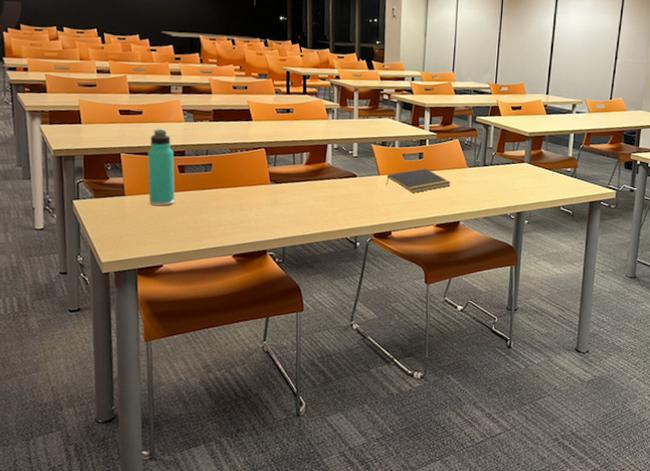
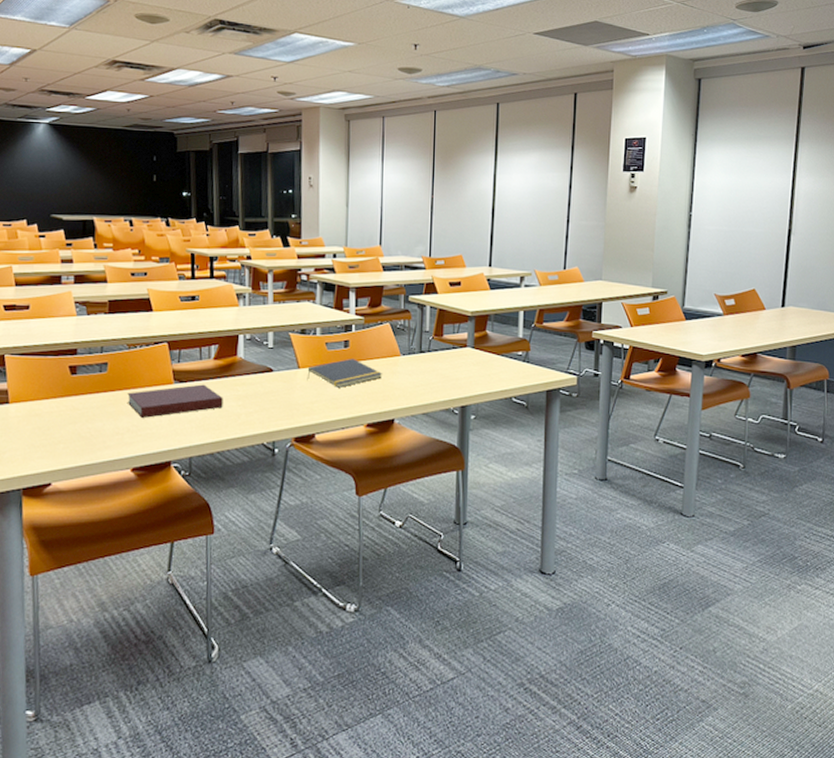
thermos bottle: present [147,129,176,207] -> none [35,325,66,414]
notebook: none [229,185,313,213] -> present [127,384,223,418]

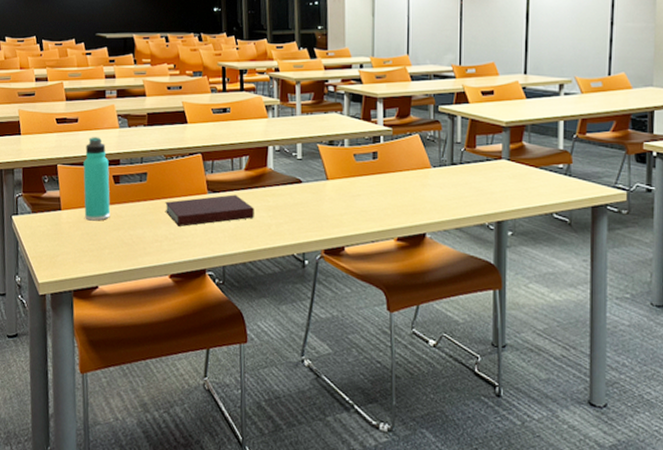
thermos bottle: none [35,325,66,414] -> present [83,137,111,221]
notepad: present [307,358,383,388] -> none [336,170,413,200]

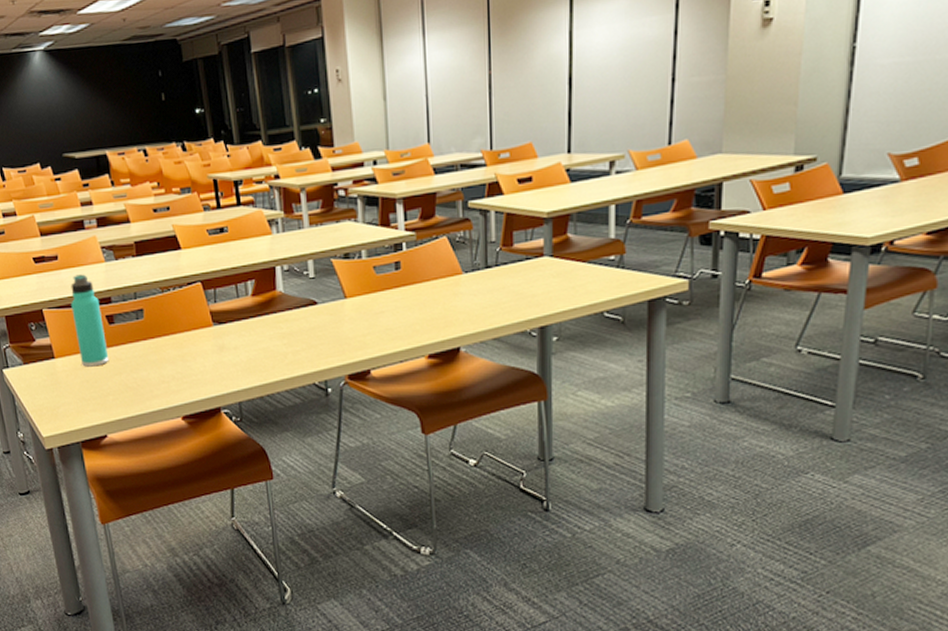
notebook: present [165,194,254,227] -> none [167,324,267,364]

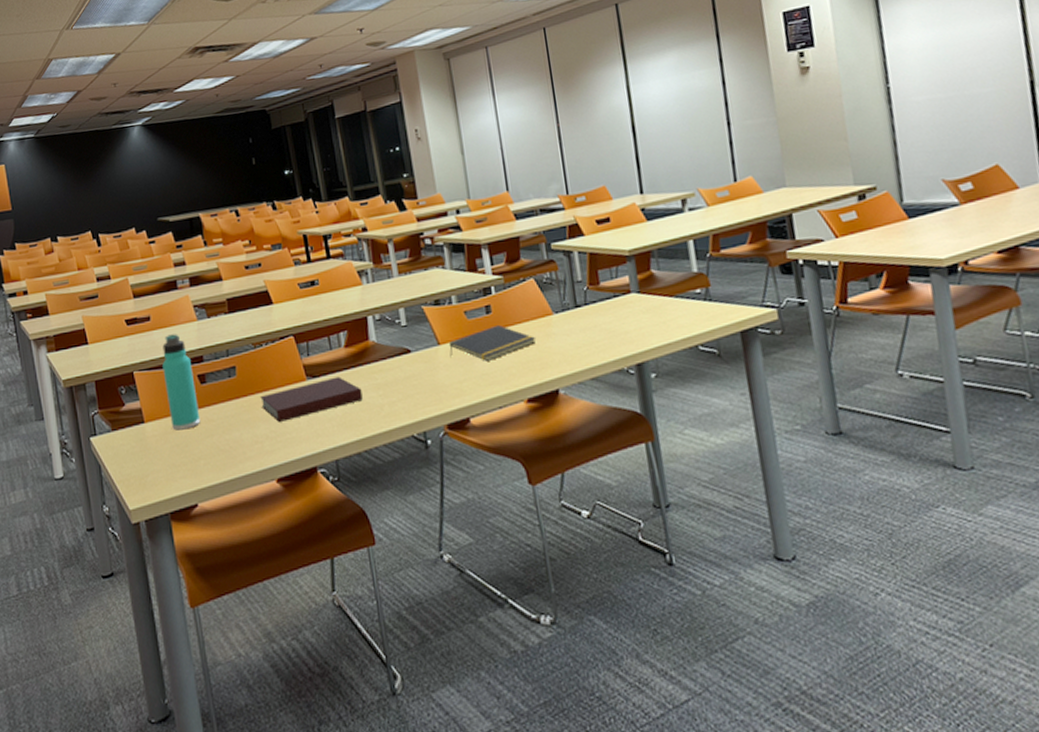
notebook: none [167,324,267,364] -> present [260,376,363,422]
notepad: none [355,281,443,317] -> present [448,324,537,361]

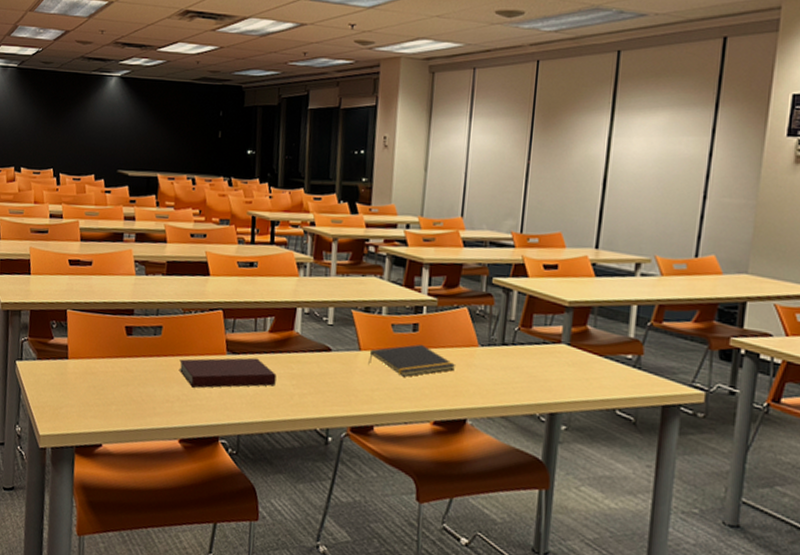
thermos bottle: present [162,334,201,431] -> none [92,282,122,374]

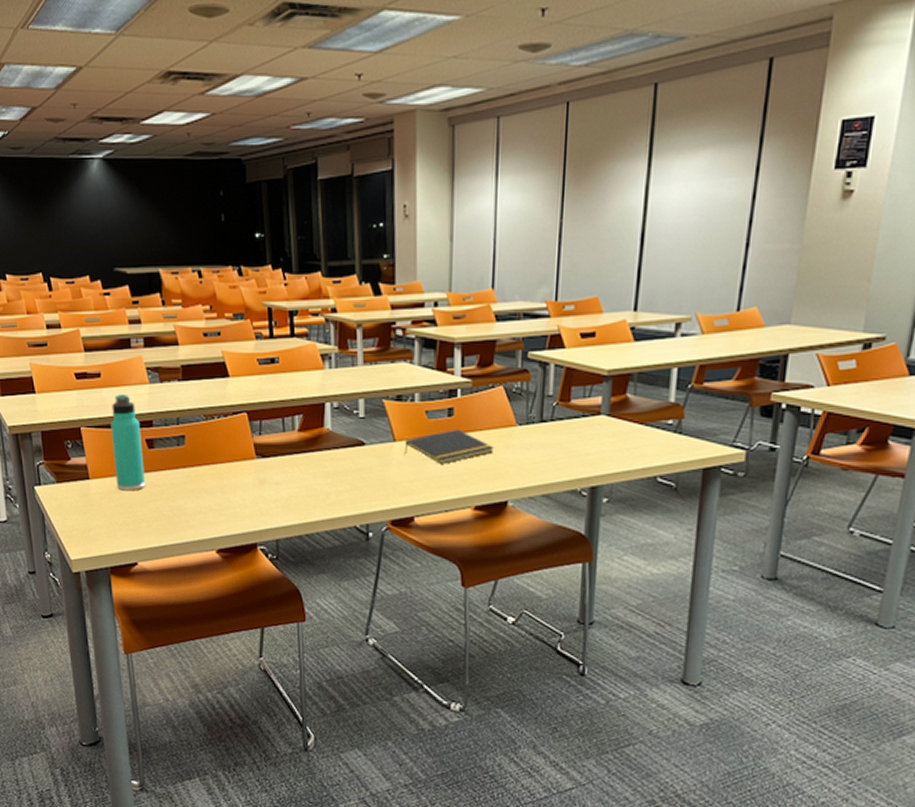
thermos bottle: none [92,282,122,374] -> present [111,394,146,491]
notebook: present [178,357,277,388] -> none [207,459,310,496]

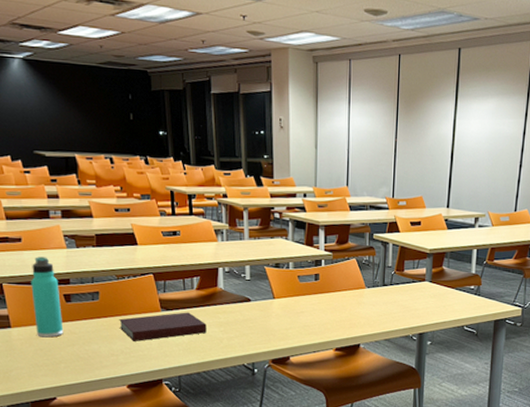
notebook: none [207,459,310,496] -> present [119,312,207,341]
notepad: present [404,429,495,464] -> none [281,290,350,316]

